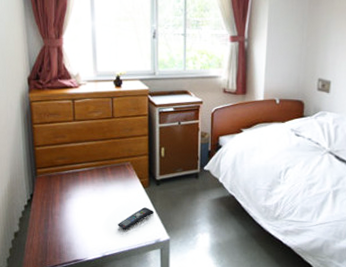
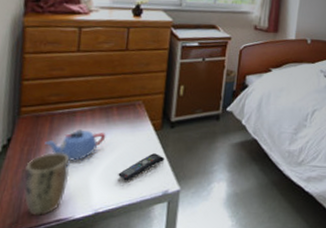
plant pot: none [46,206,80,257] -> present [23,152,70,217]
teapot: none [58,187,104,213] -> present [45,129,106,161]

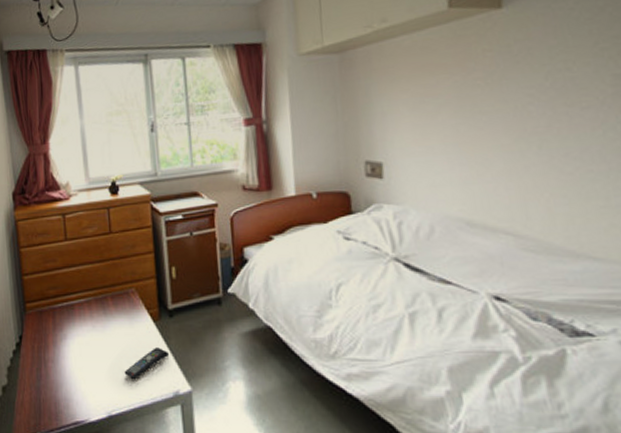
plant pot: present [23,152,70,217] -> none [39,349,79,419]
teapot: present [45,129,106,161] -> none [51,323,106,358]

